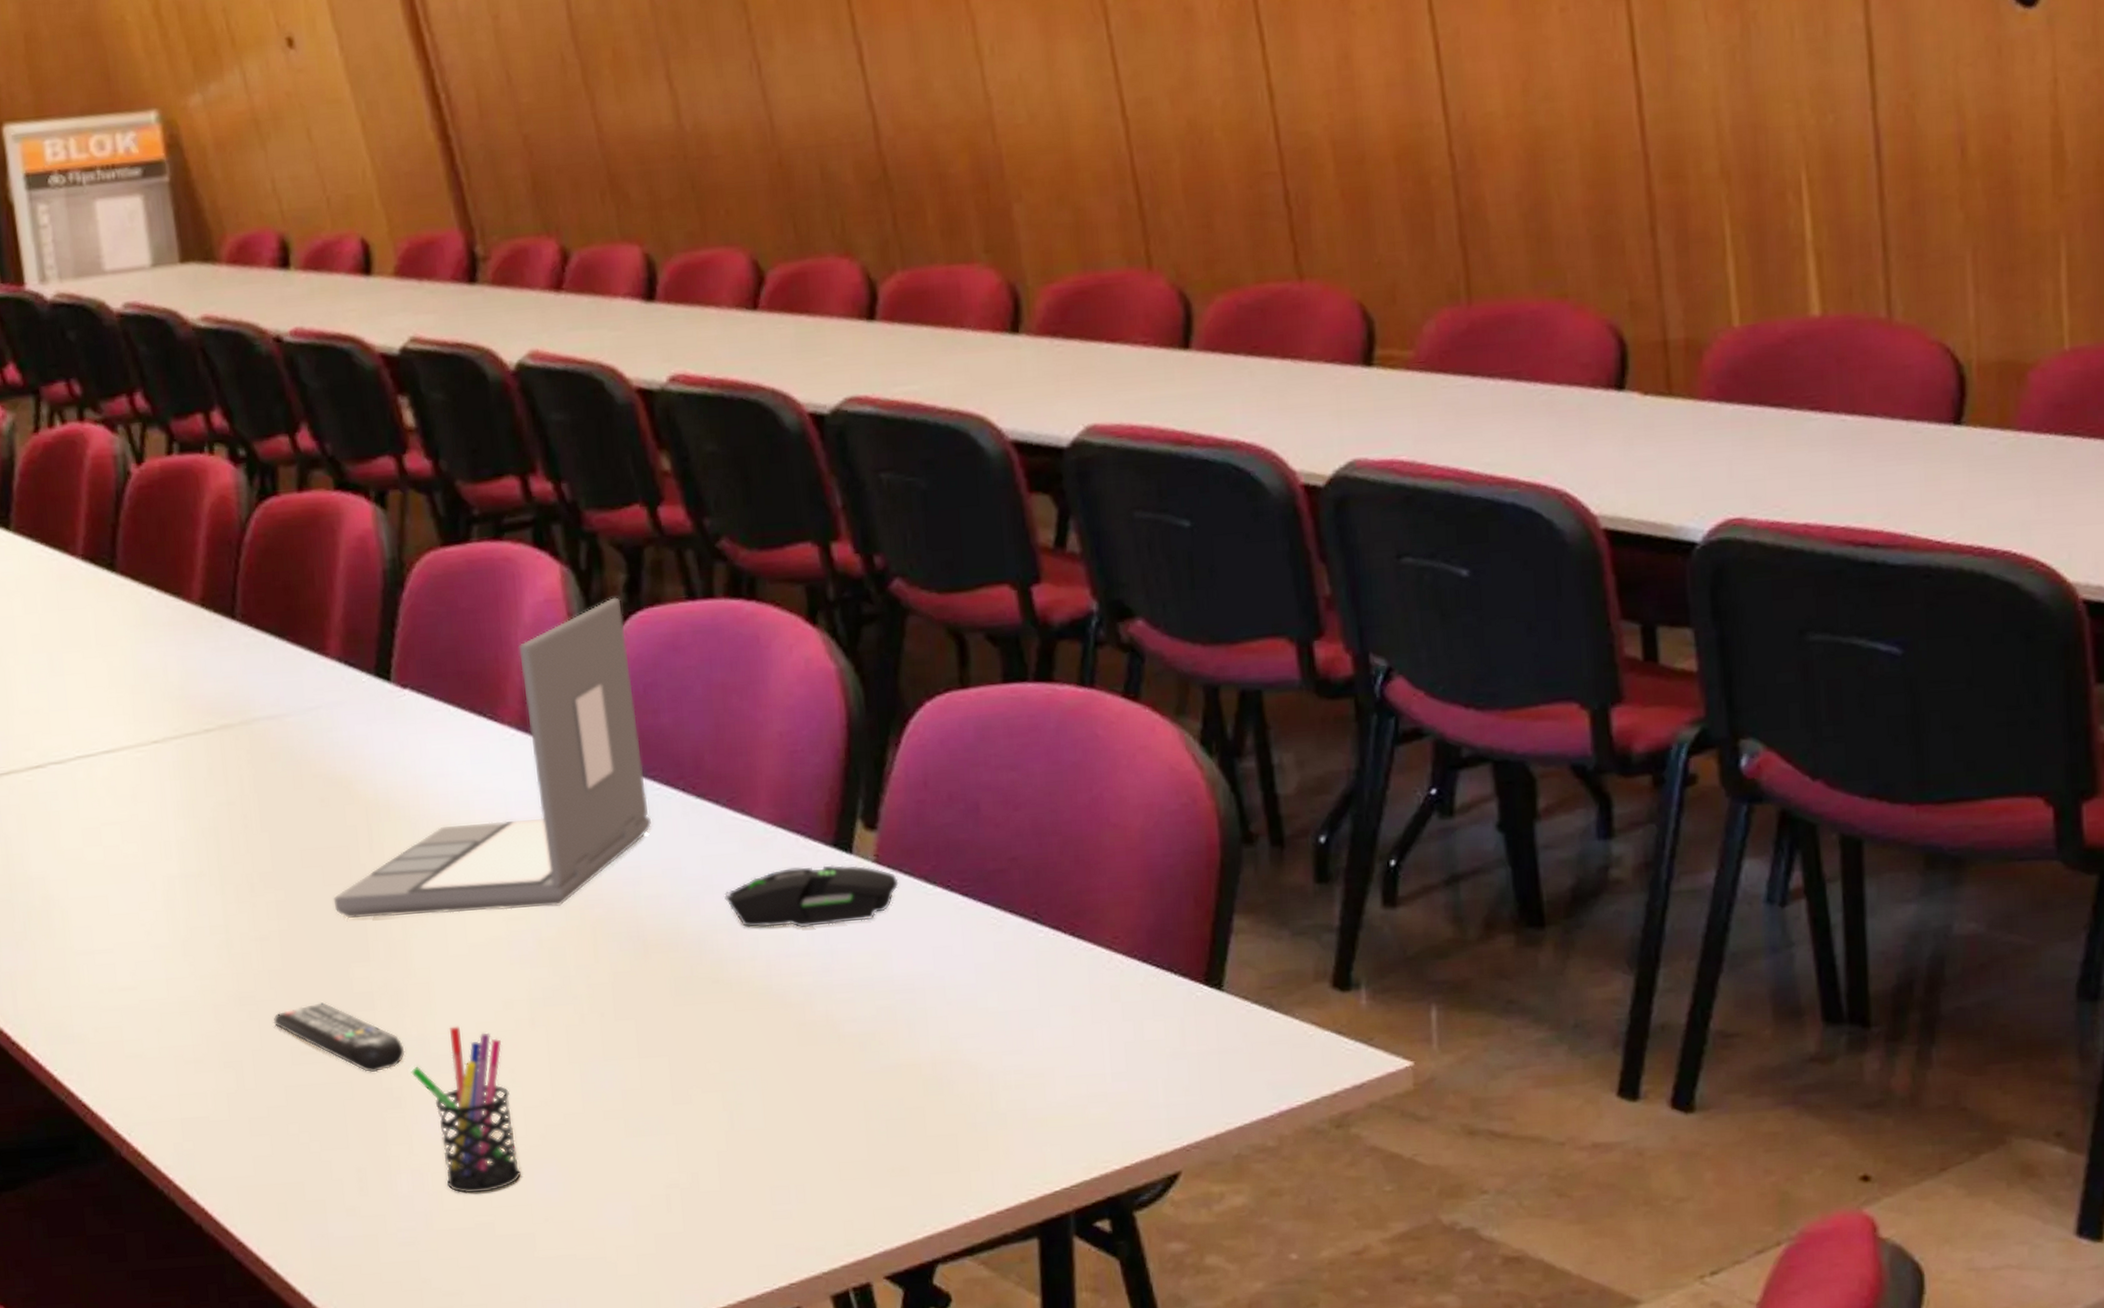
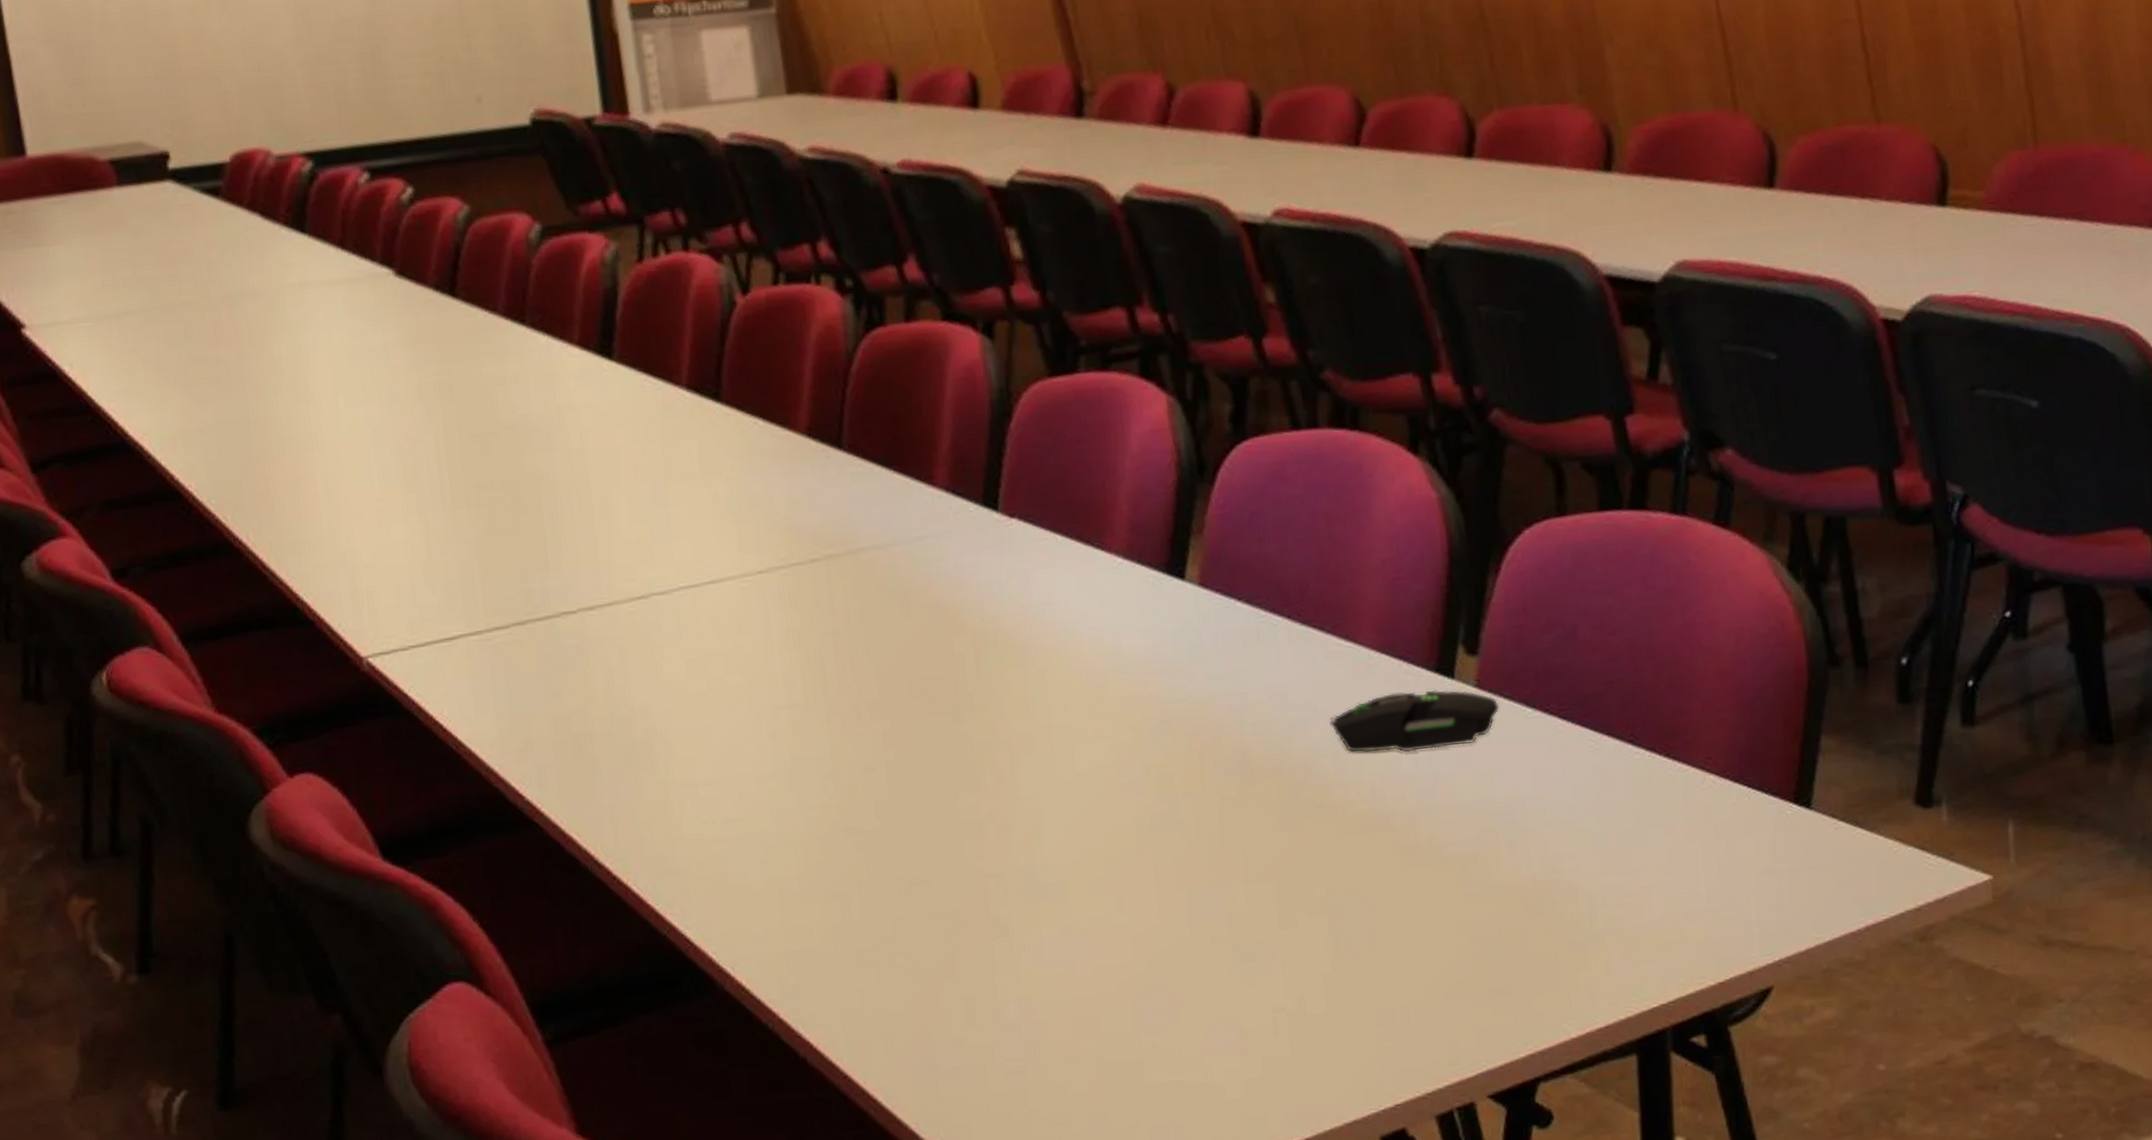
remote control: present [273,1002,405,1073] -> none [879,832,1013,902]
laptop: present [333,597,651,919] -> none [940,427,1257,748]
pen holder: present [411,1026,522,1194] -> none [1018,854,1130,1022]

